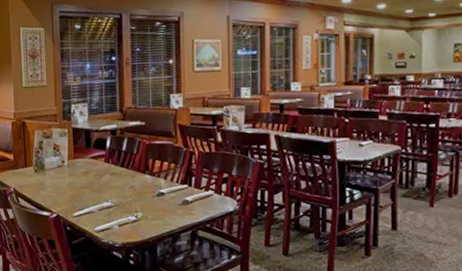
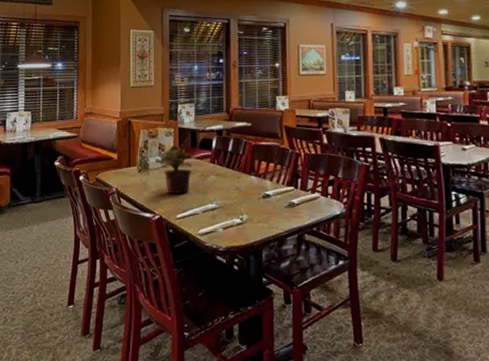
potted plant: none [50,145,87,193] -> present [155,145,192,193]

